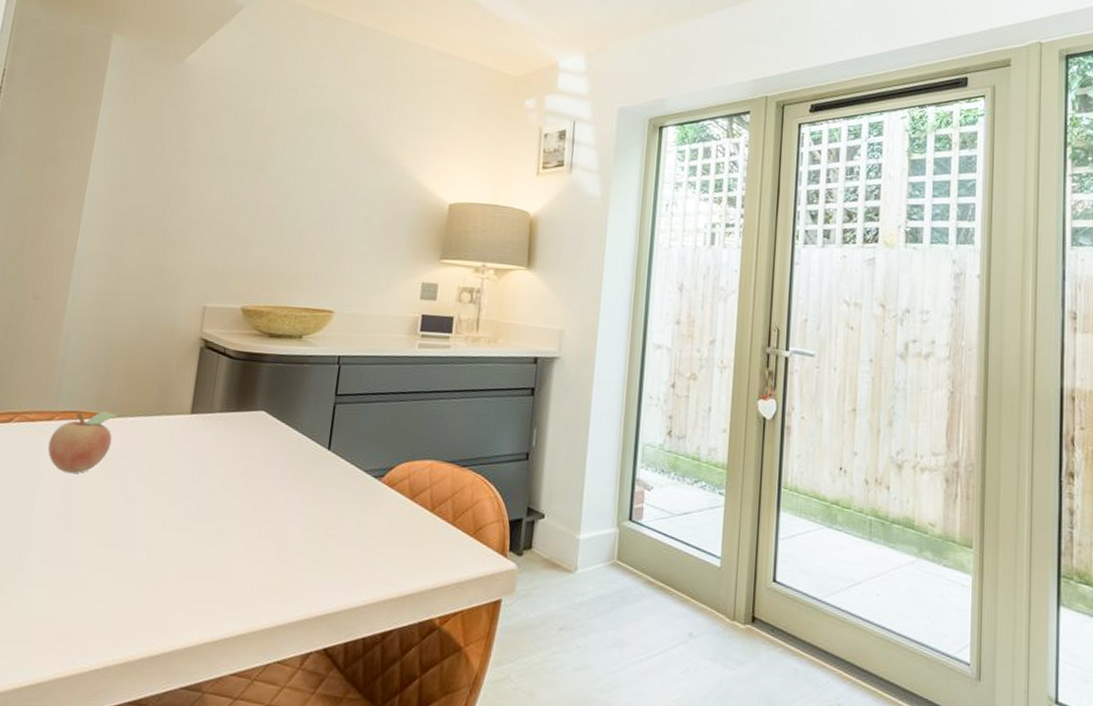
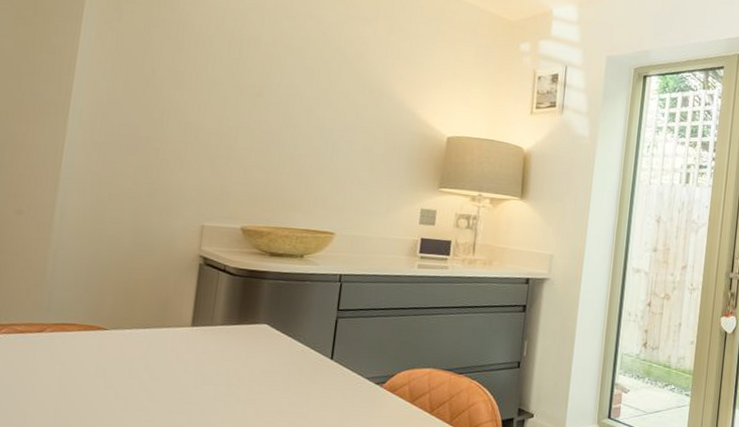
fruit: present [47,411,119,473] -> none [39,323,115,382]

